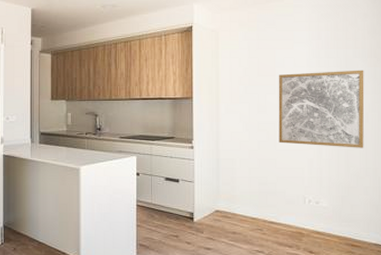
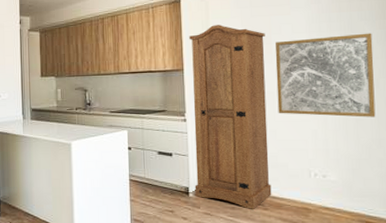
cabinet: none [199,55,270,234] -> present [189,25,272,209]

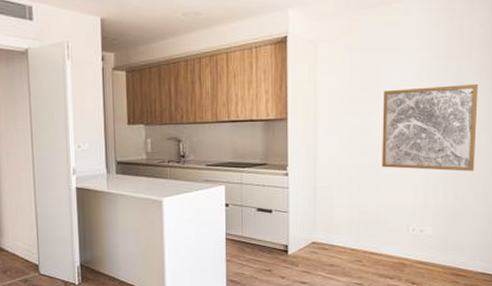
cabinet: present [189,25,272,209] -> none [294,70,374,266]

